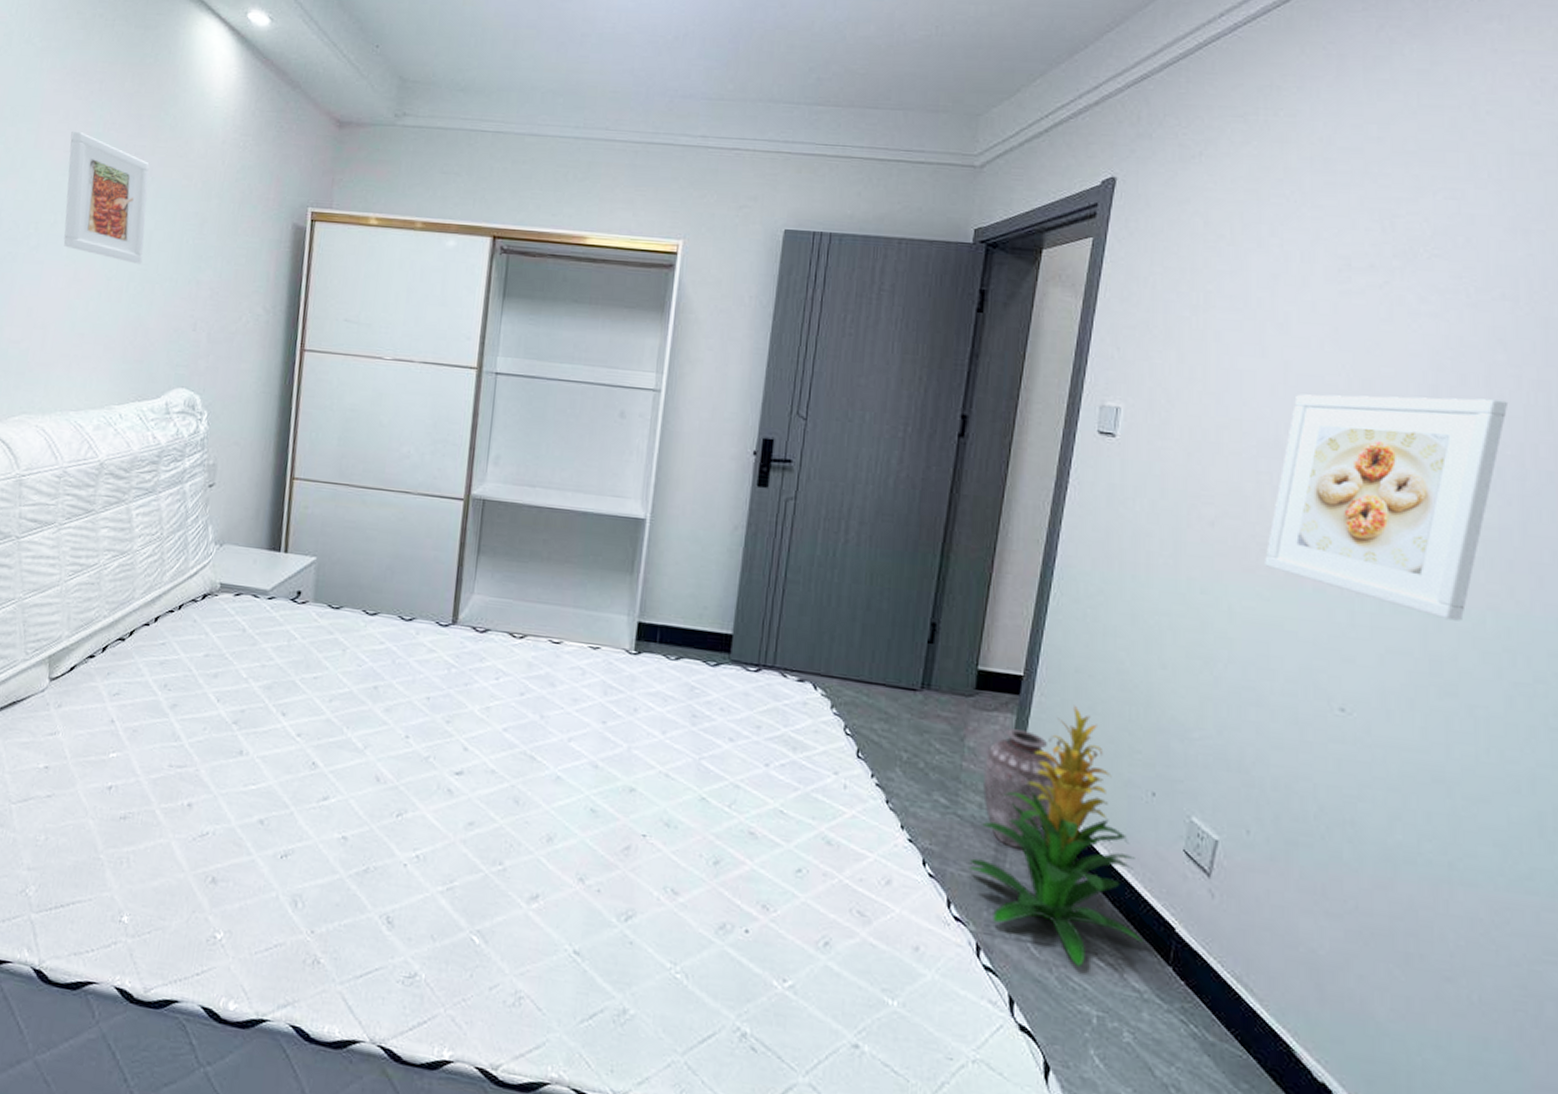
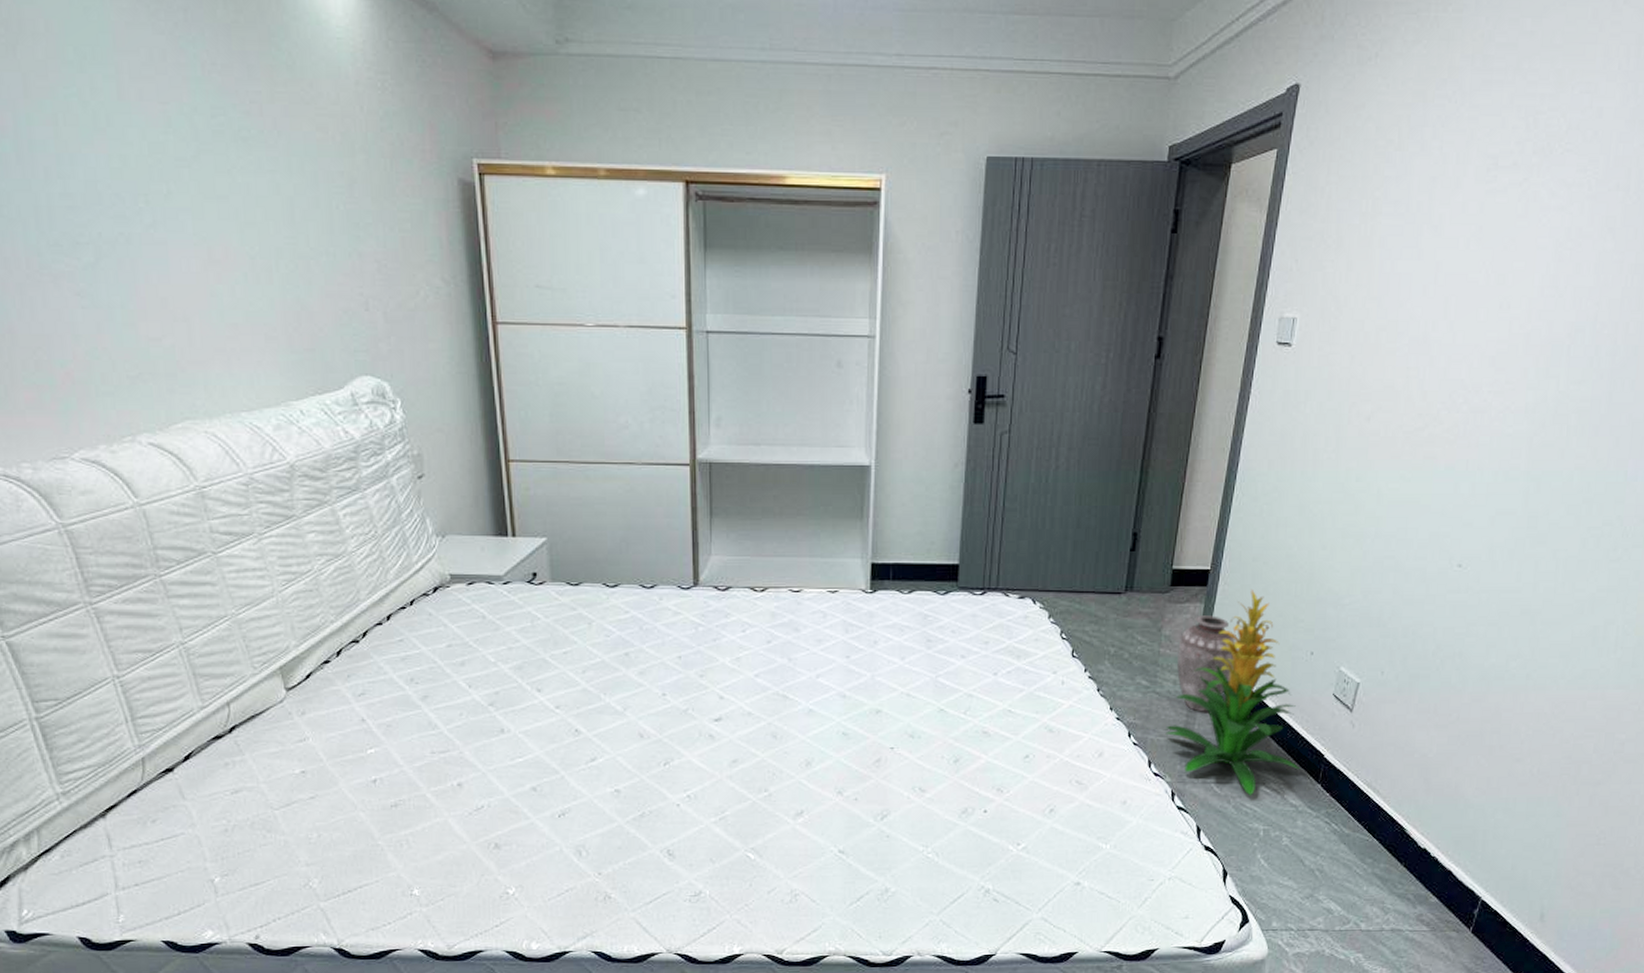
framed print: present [63,131,150,264] -> none [162,75,288,238]
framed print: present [1265,394,1509,621] -> none [1408,285,1611,482]

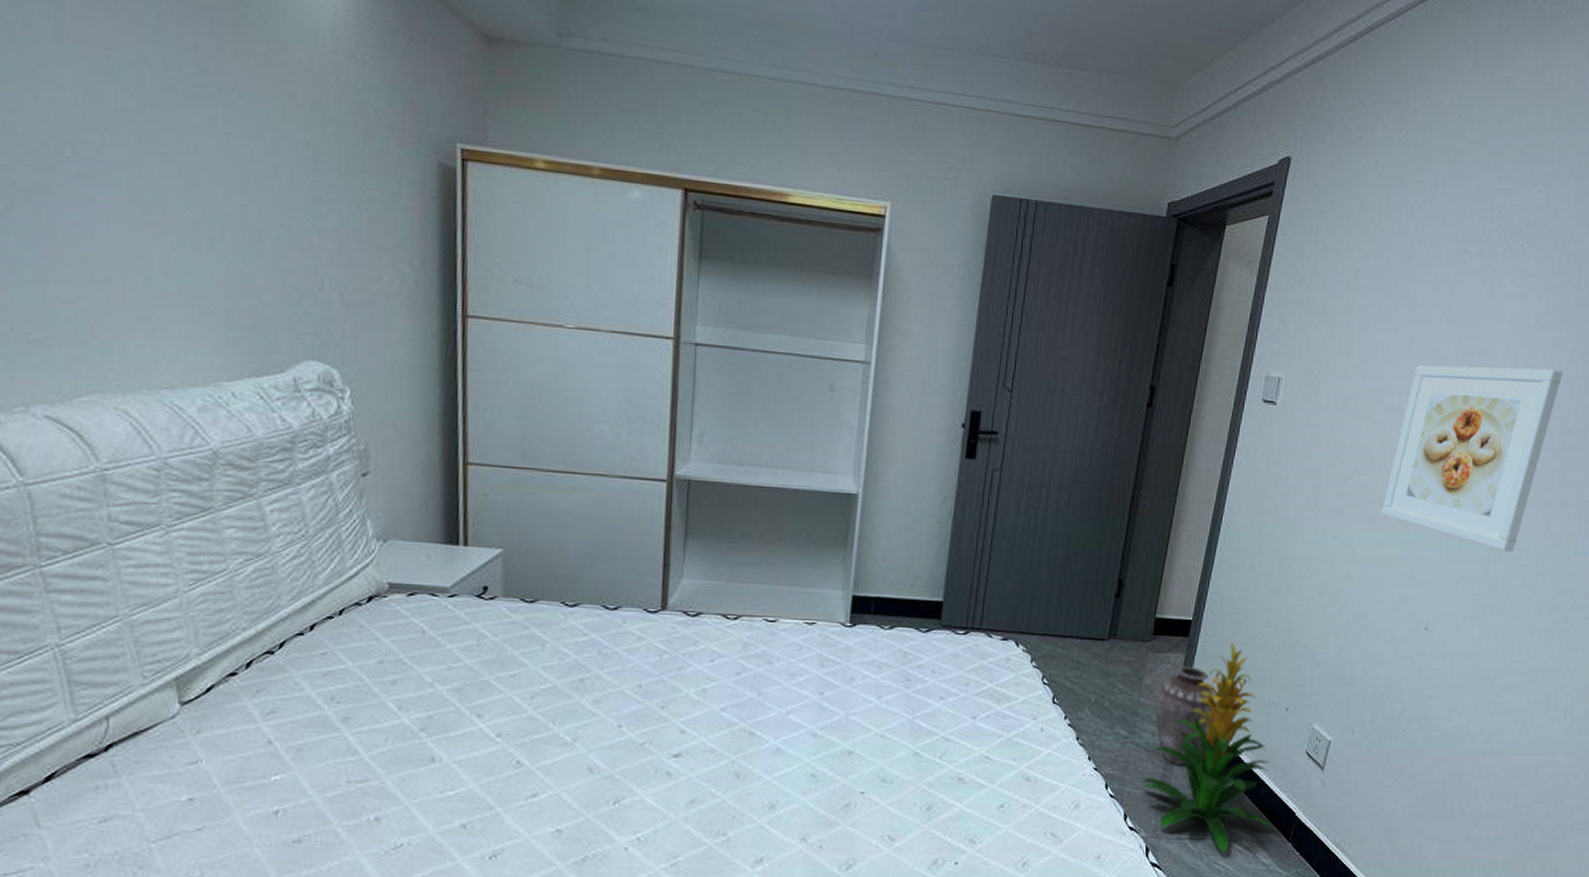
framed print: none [1408,285,1611,482] -> present [1381,365,1564,552]

